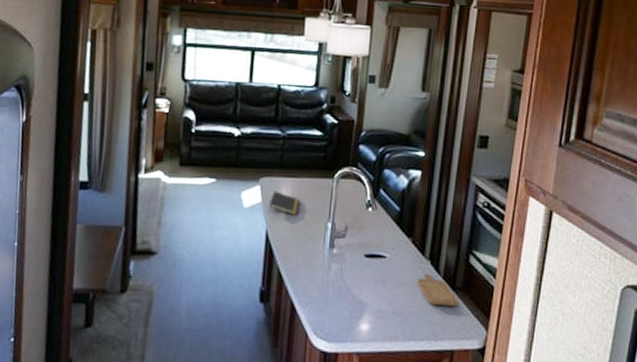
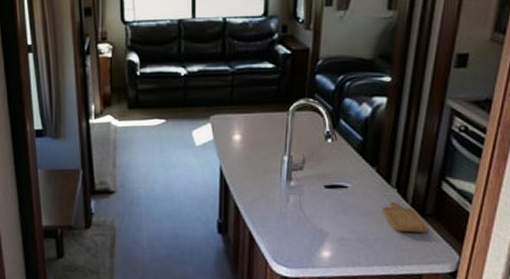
notepad: present [268,191,300,215] -> none [221,127,254,151]

